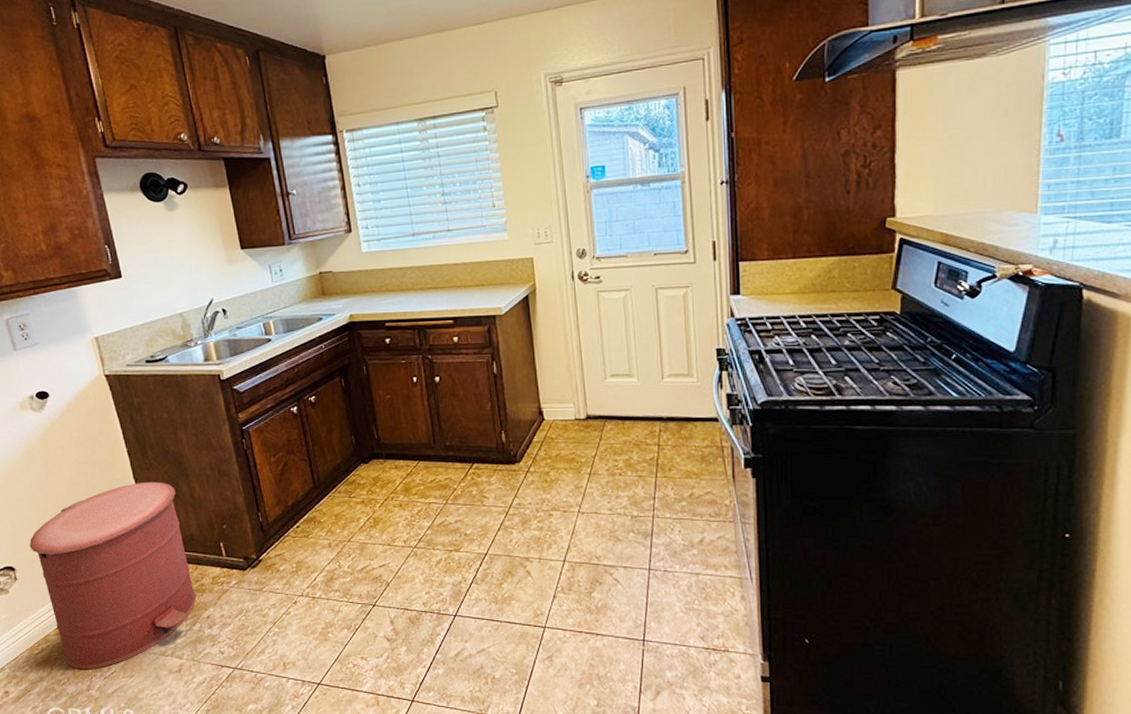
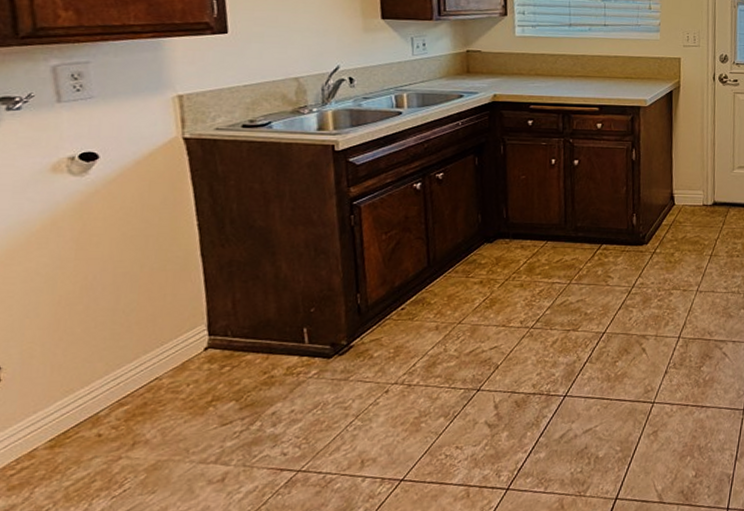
trash can: present [29,481,196,670] -> none [29,260,262,490]

